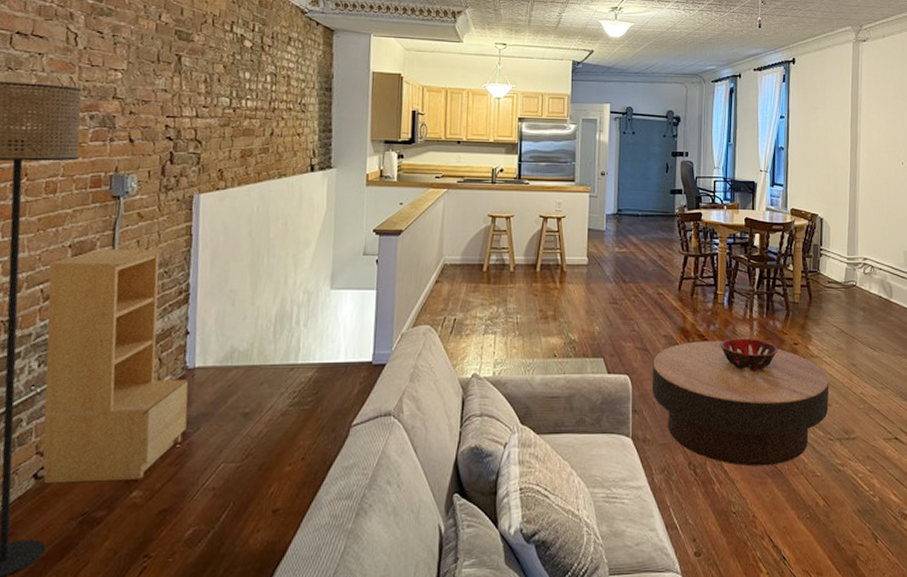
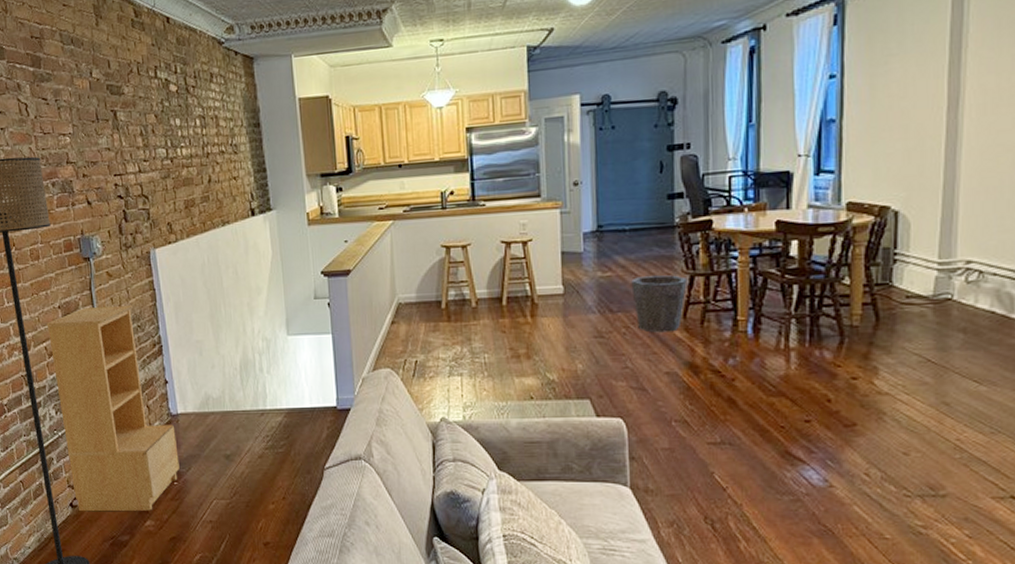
waste bin: none [641,254,682,302] -> present [631,275,687,333]
coffee table: present [651,341,829,467] -> none [652,377,906,524]
decorative bowl: present [720,338,778,370] -> none [743,373,827,411]

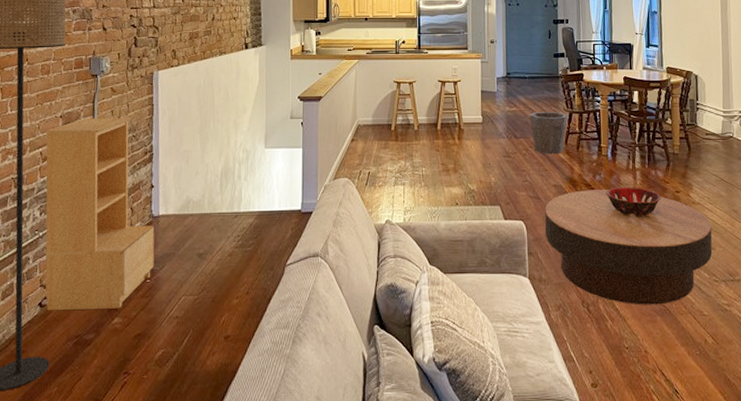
coffee table: none [652,377,906,524] -> present [544,190,713,305]
decorative bowl: none [743,373,827,411] -> present [606,187,661,216]

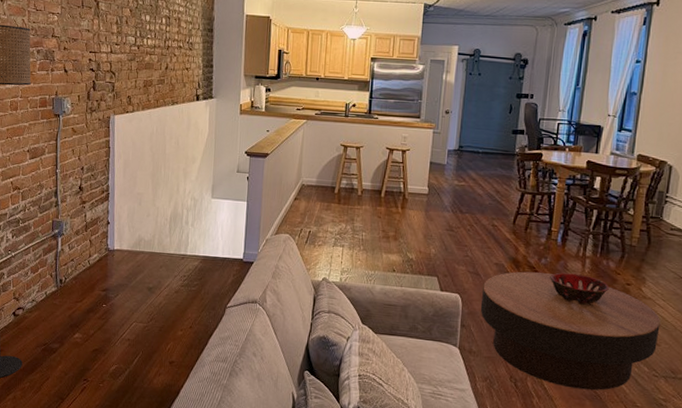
bookshelf: present [45,118,155,310] -> none [15,154,110,326]
waste bin: present [530,112,568,155] -> none [478,189,519,233]

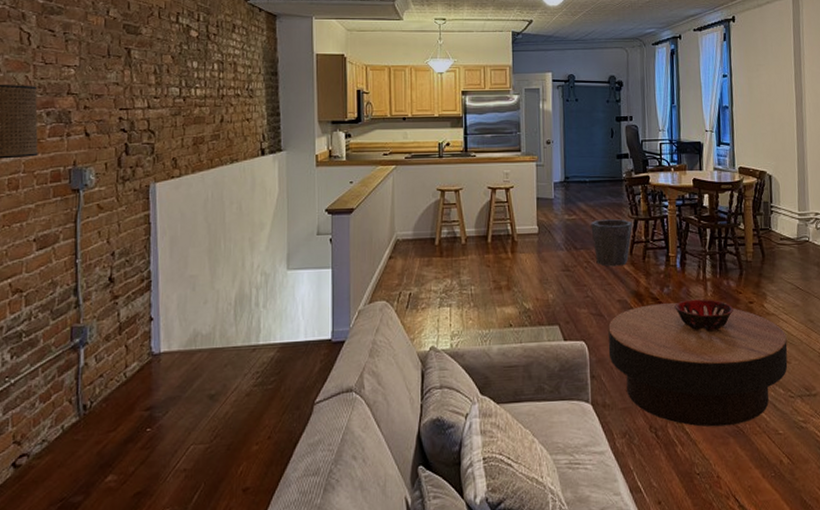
waste bin: none [478,189,519,233] -> present [591,219,632,267]

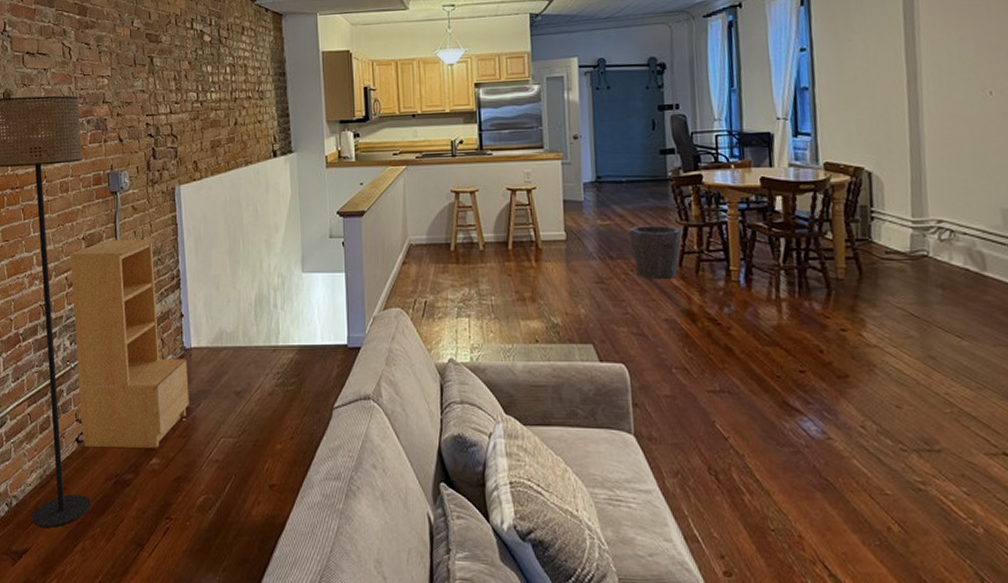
bookshelf: none [15,239,156,471] -> present [69,239,189,448]
coffee table: present [608,303,788,427] -> none [653,326,898,478]
decorative bowl: present [675,299,733,331] -> none [738,323,819,361]

